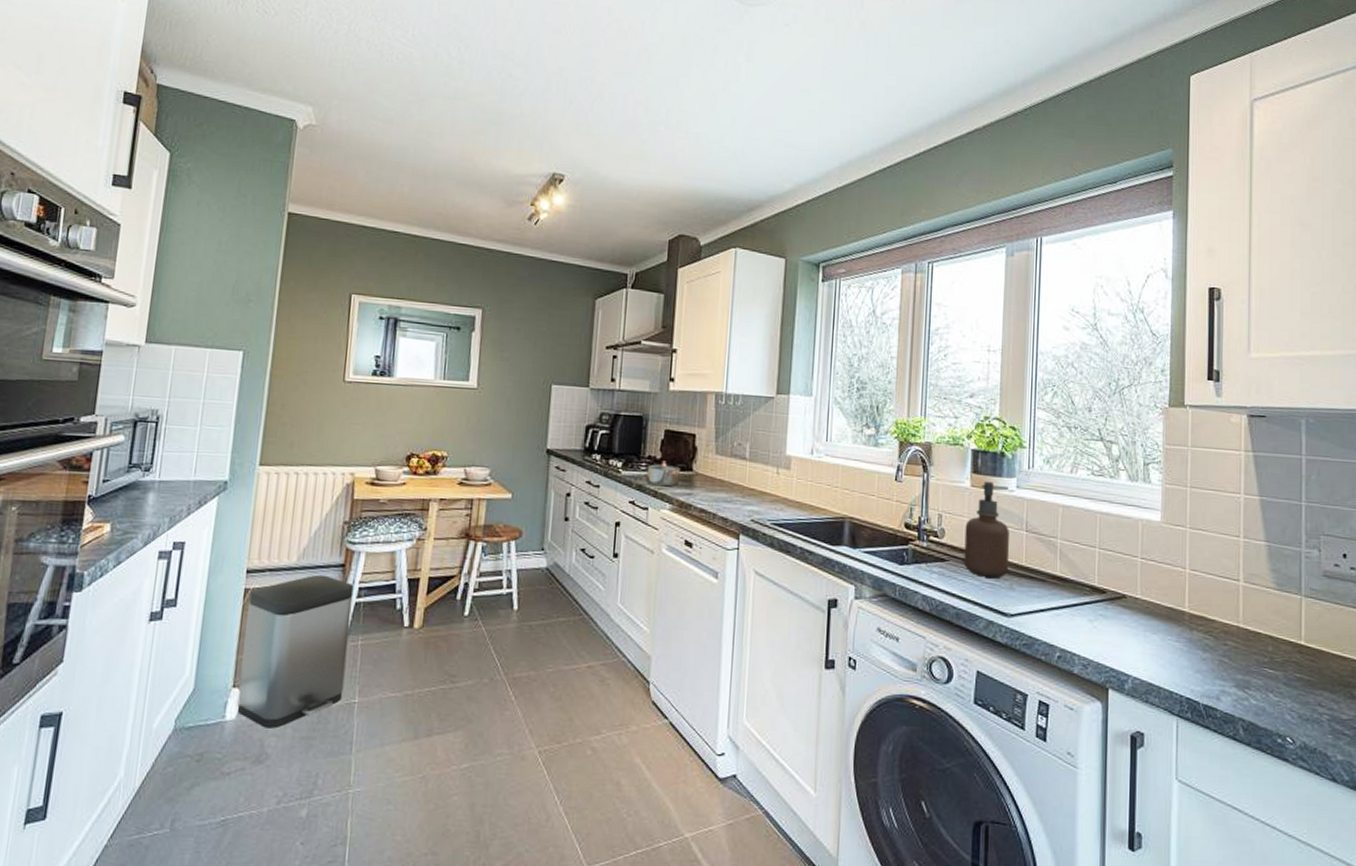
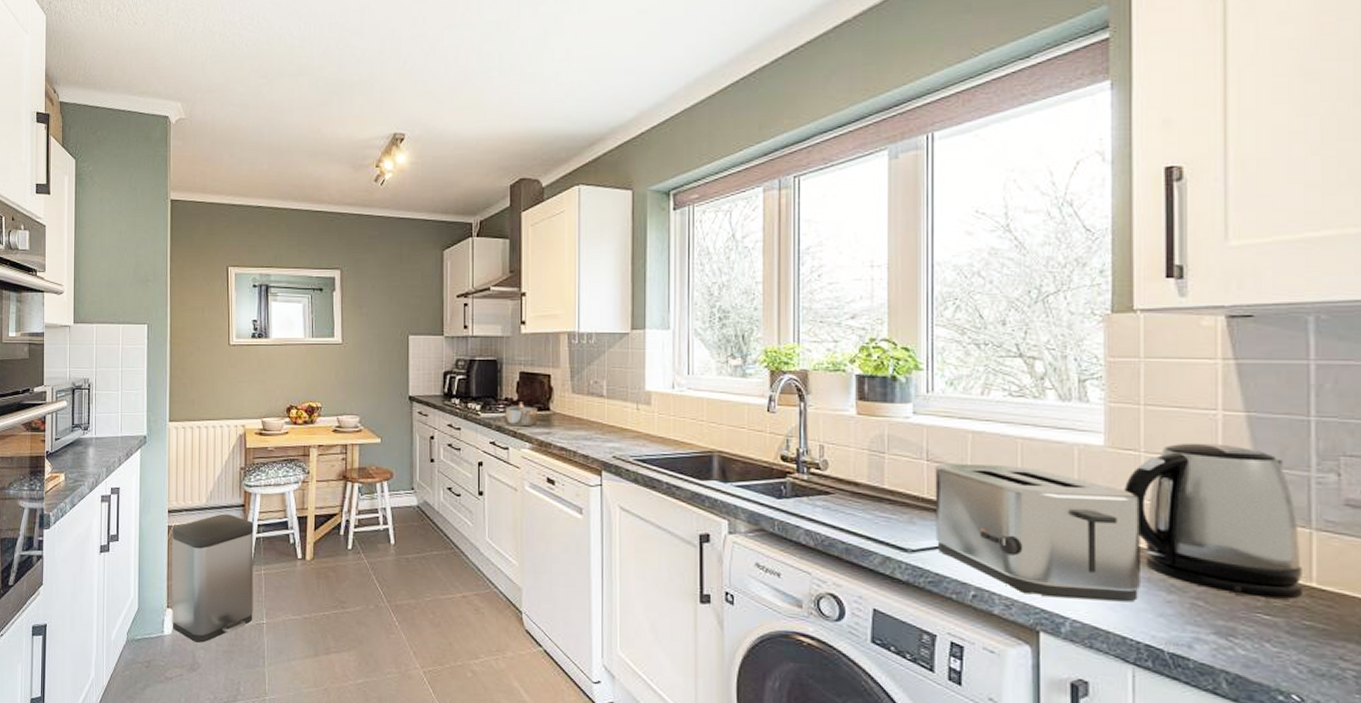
soap dispenser: present [964,481,1010,578] -> none [852,408,908,511]
toaster: none [1030,534,1185,660] -> present [935,463,1140,602]
kettle: none [1175,521,1296,656] -> present [1125,442,1304,600]

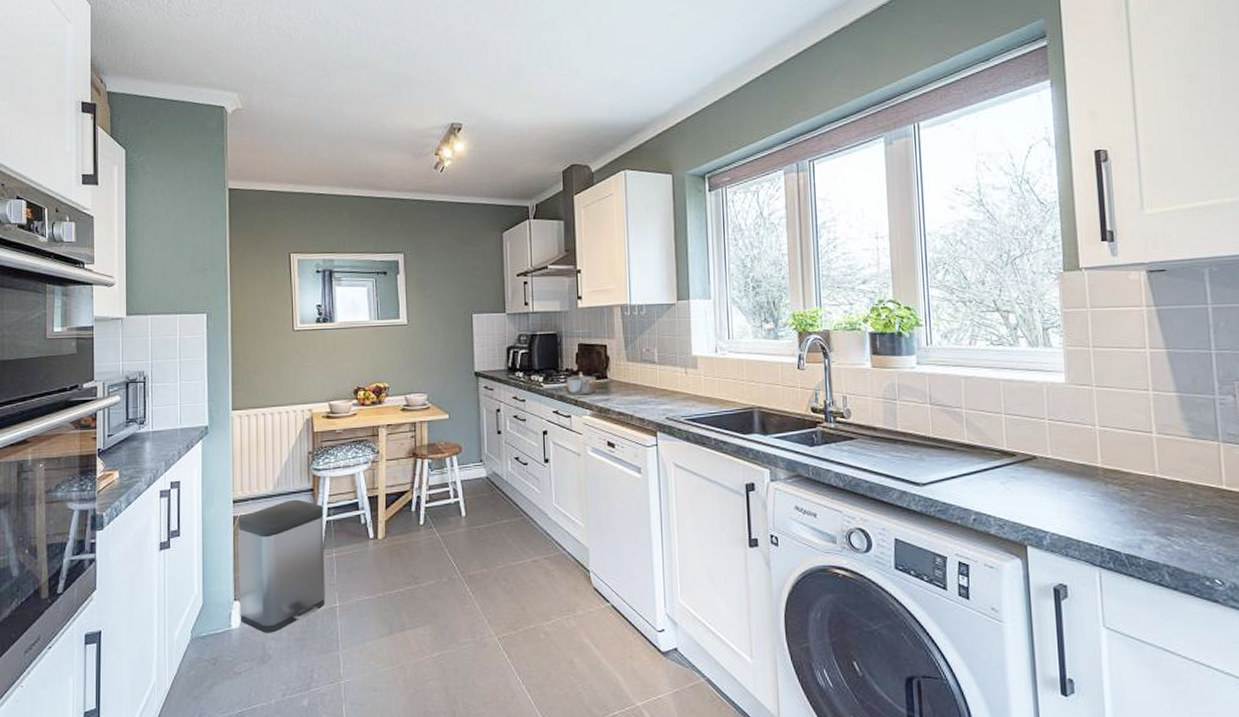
toaster: present [935,463,1140,602] -> none [937,404,1100,515]
kettle: present [1125,442,1304,600] -> none [1083,376,1218,501]

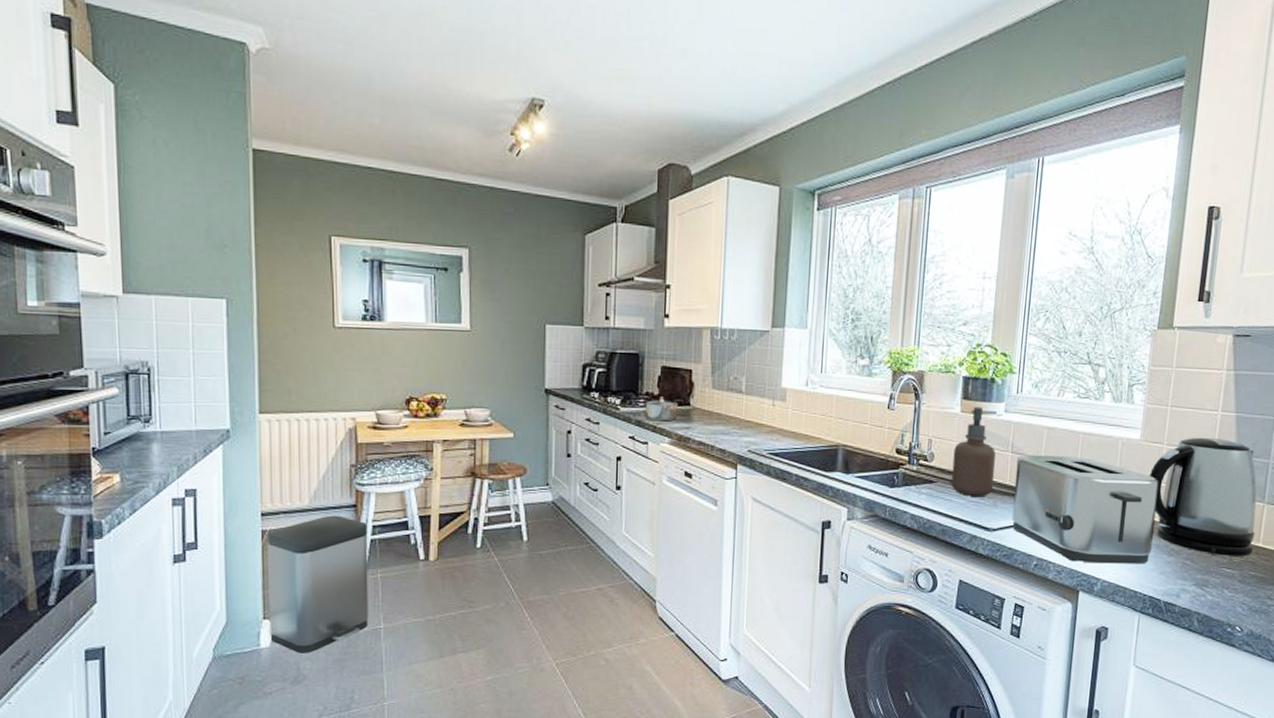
soap dispenser: none [870,361,917,451] -> present [951,406,997,496]
toaster: none [937,404,1100,515] -> present [1011,455,1159,564]
kettle: none [1083,376,1218,501] -> present [1150,437,1257,556]

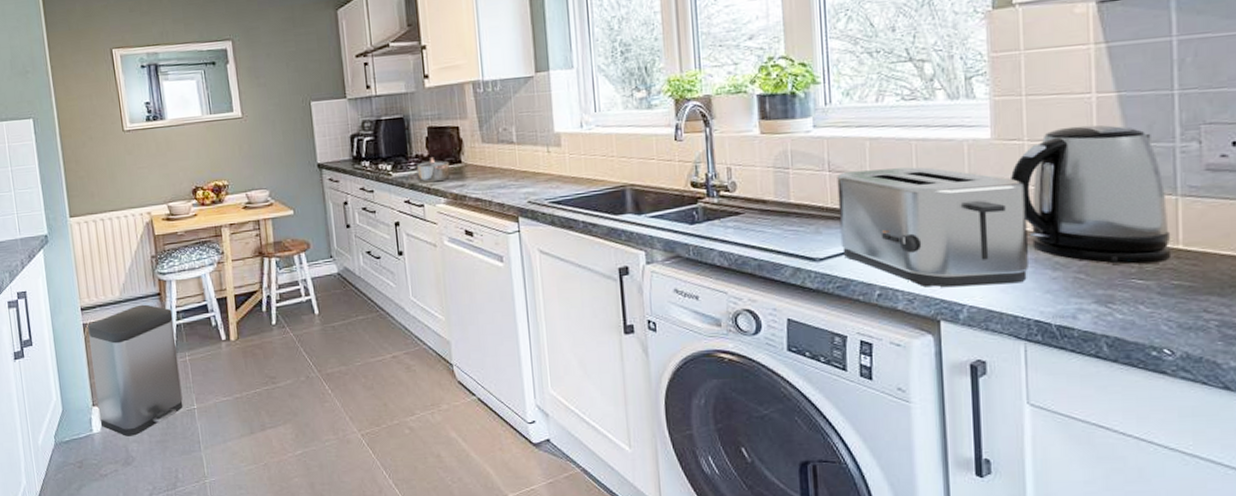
soap dispenser: present [951,406,997,496] -> none [758,125,813,225]

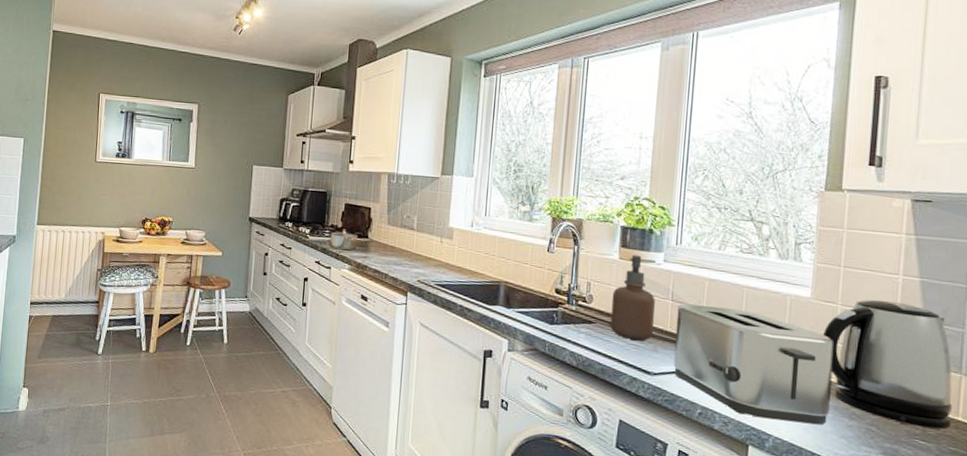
pedal bin: present [88,304,183,436] -> none [26,308,106,419]
soap dispenser: none [758,125,813,225] -> present [610,254,656,341]

